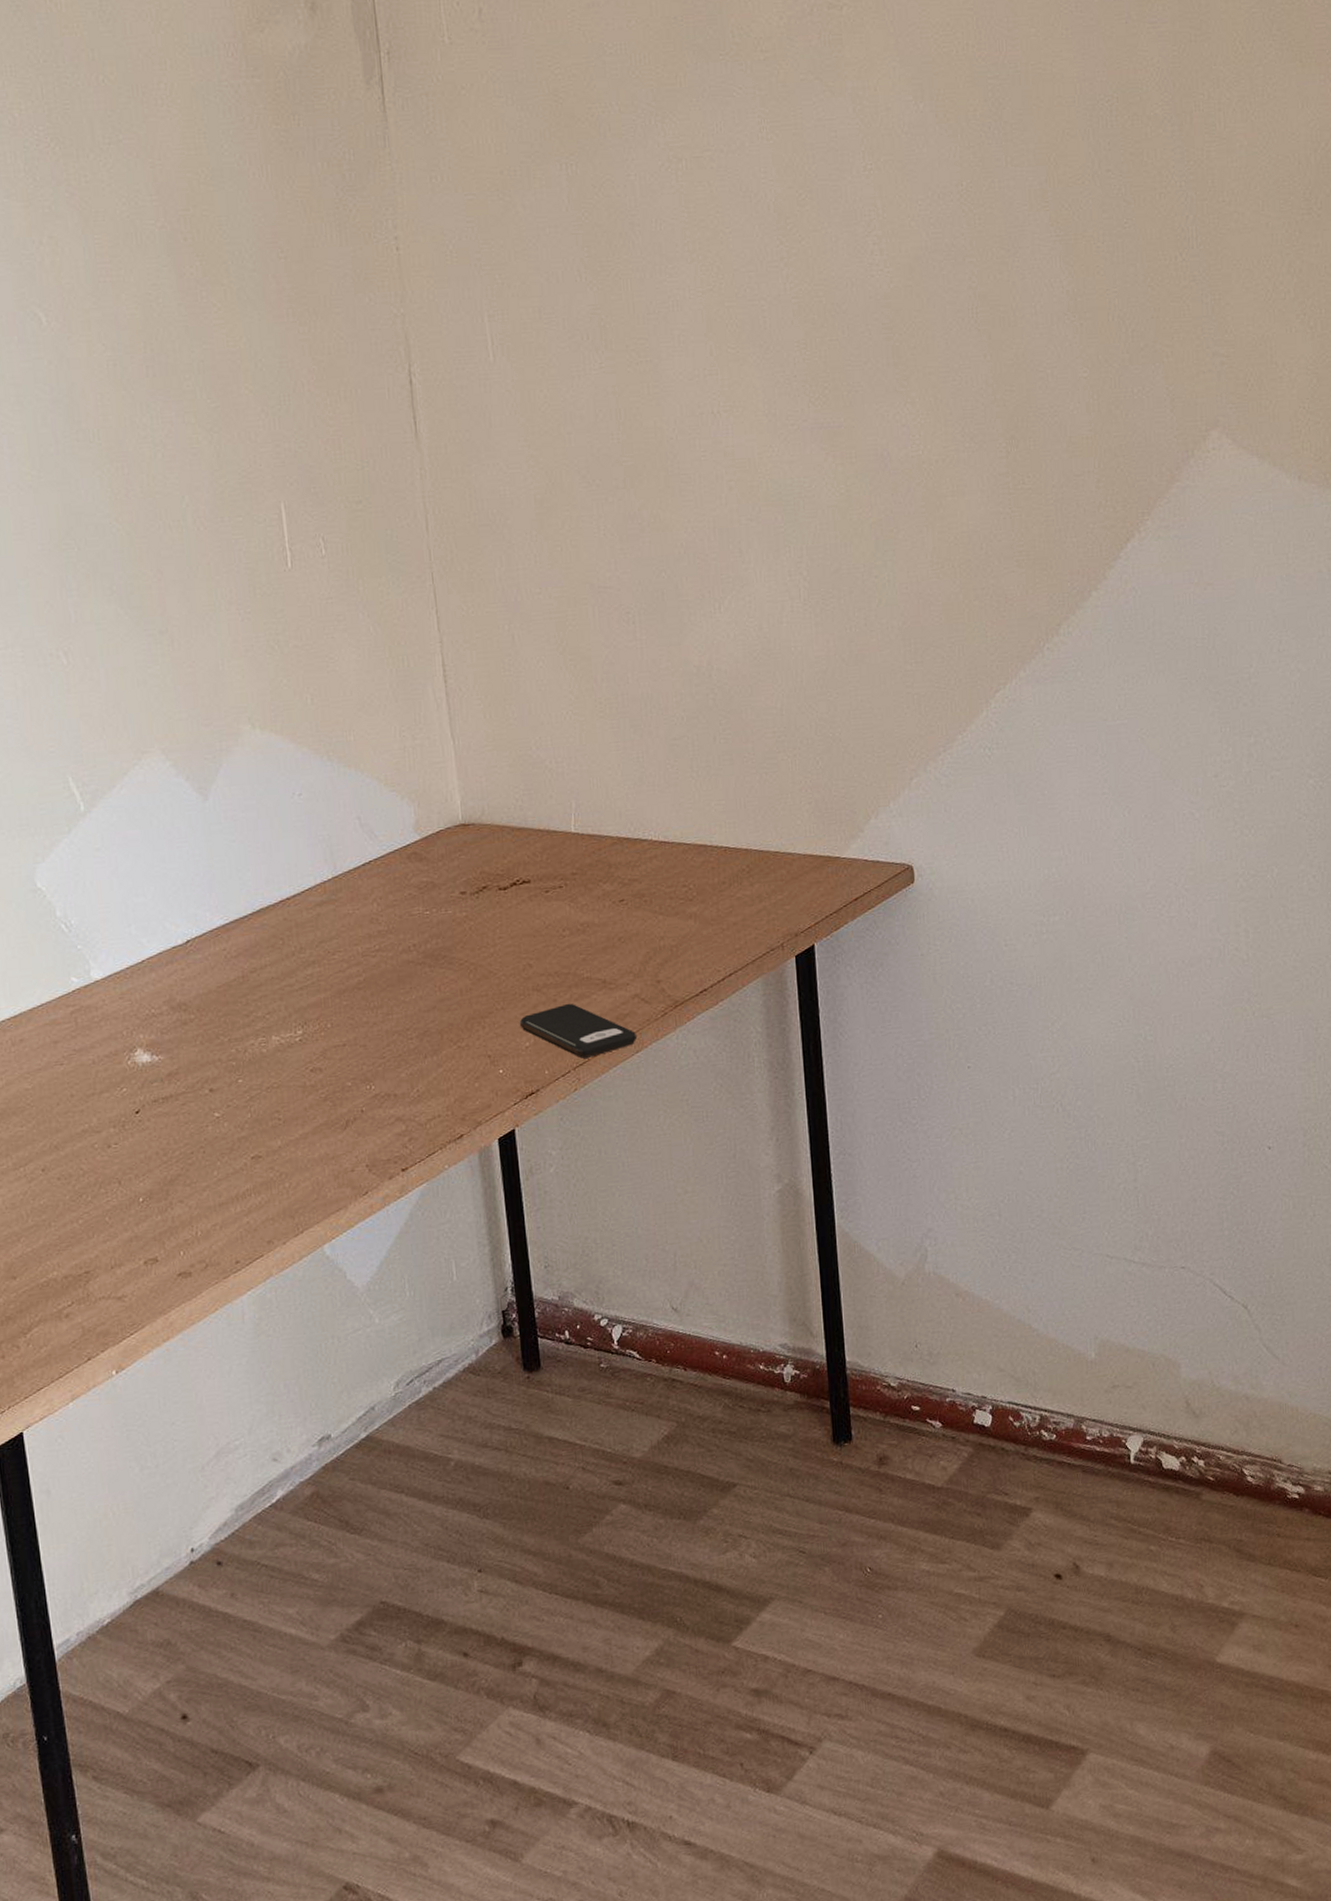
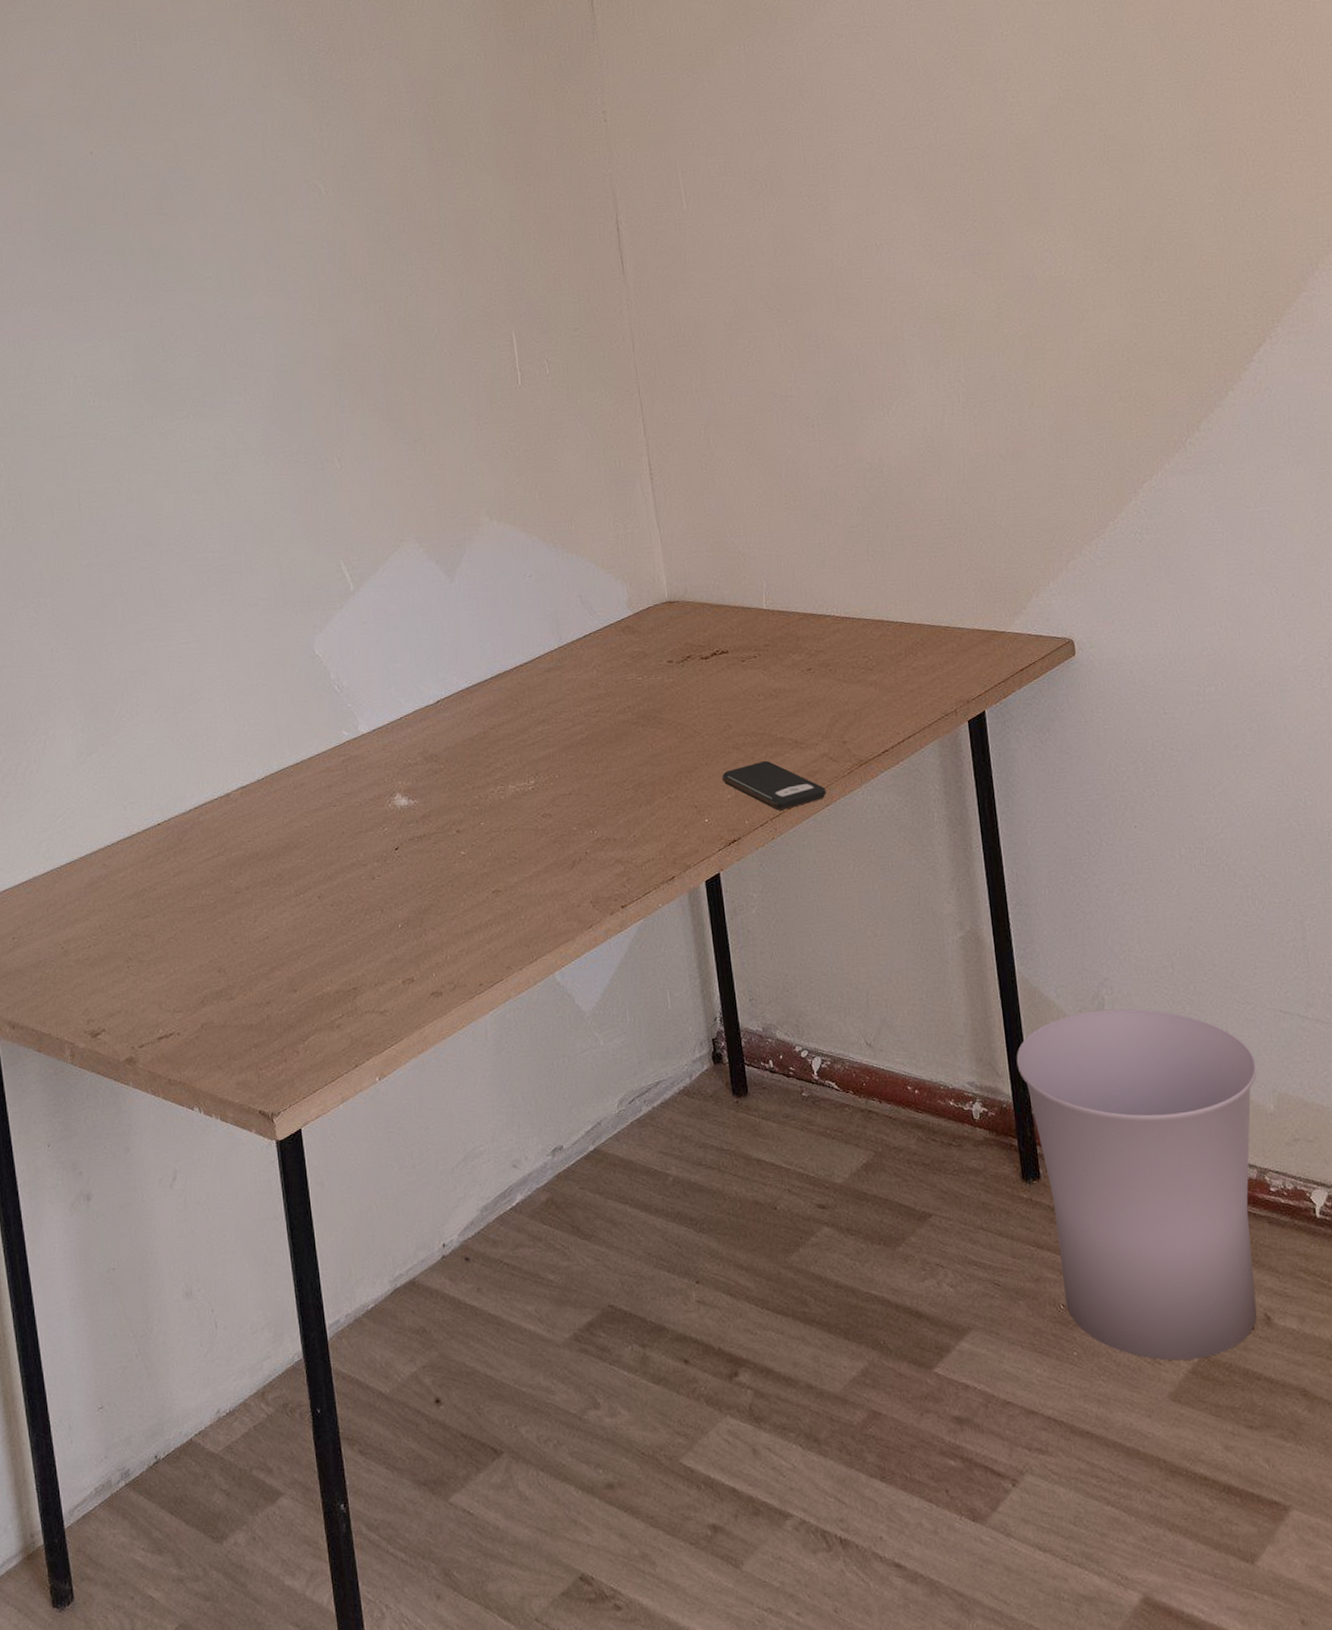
waste bin: none [832,1259,1080,1616] -> present [1016,1008,1257,1361]

